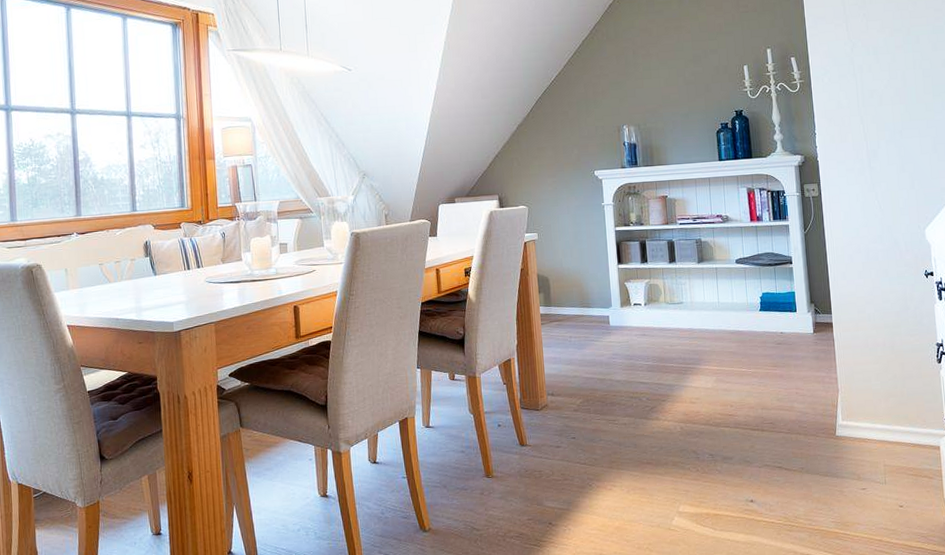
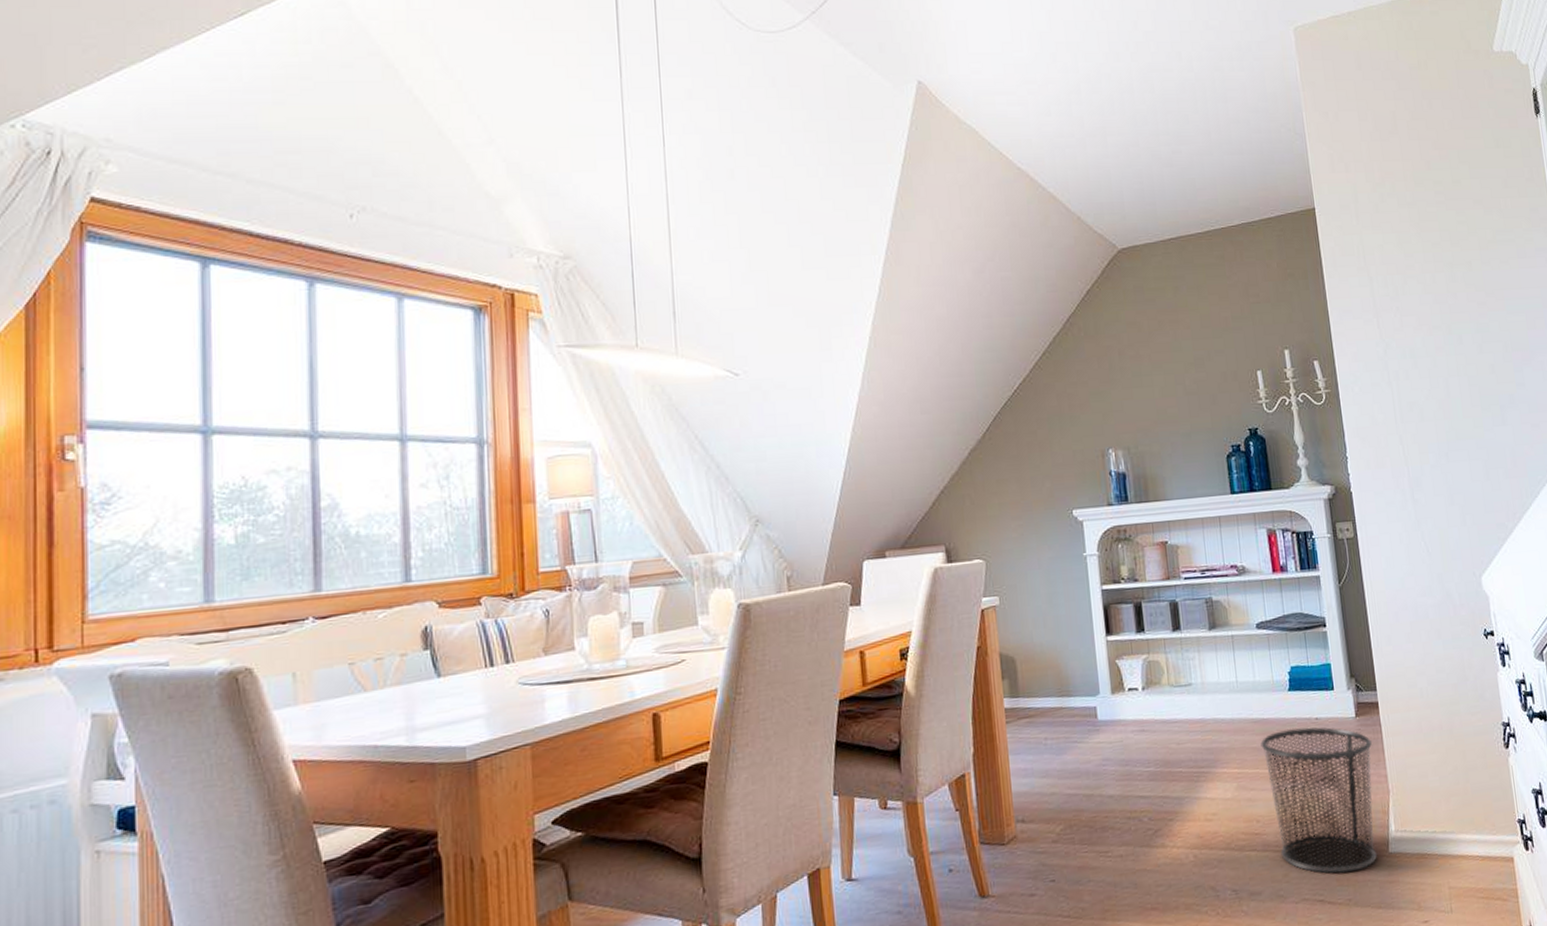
waste bin: none [736,339,826,448] -> present [1260,727,1377,874]

